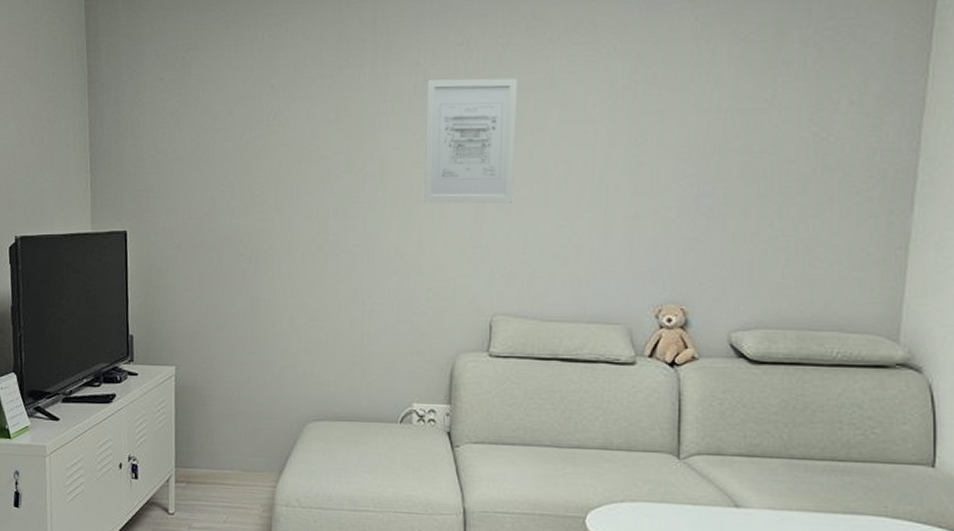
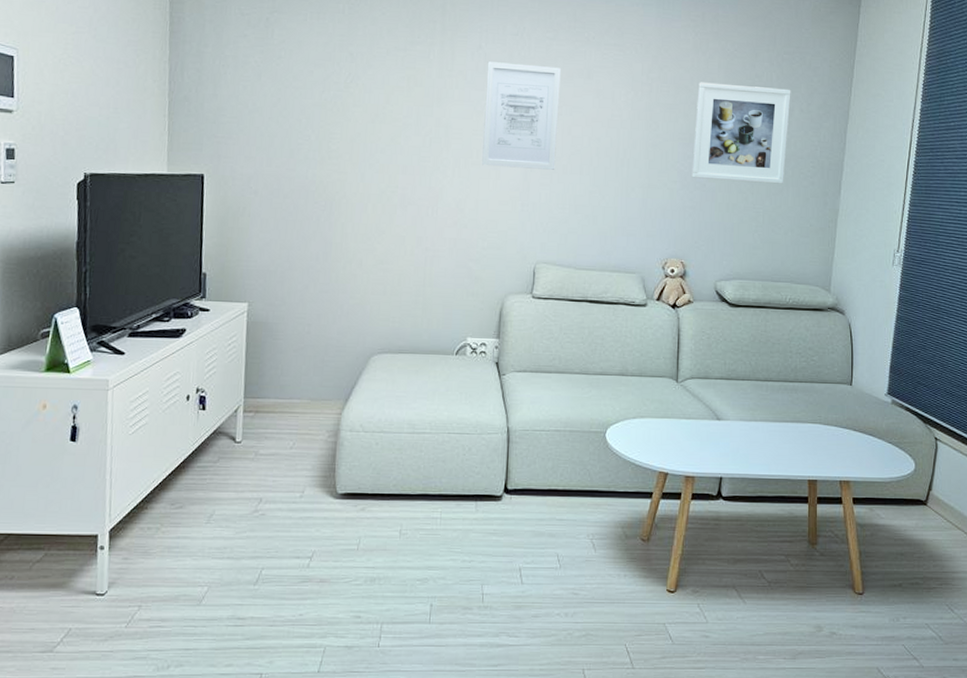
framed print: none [693,76,835,203] -> present [692,82,791,184]

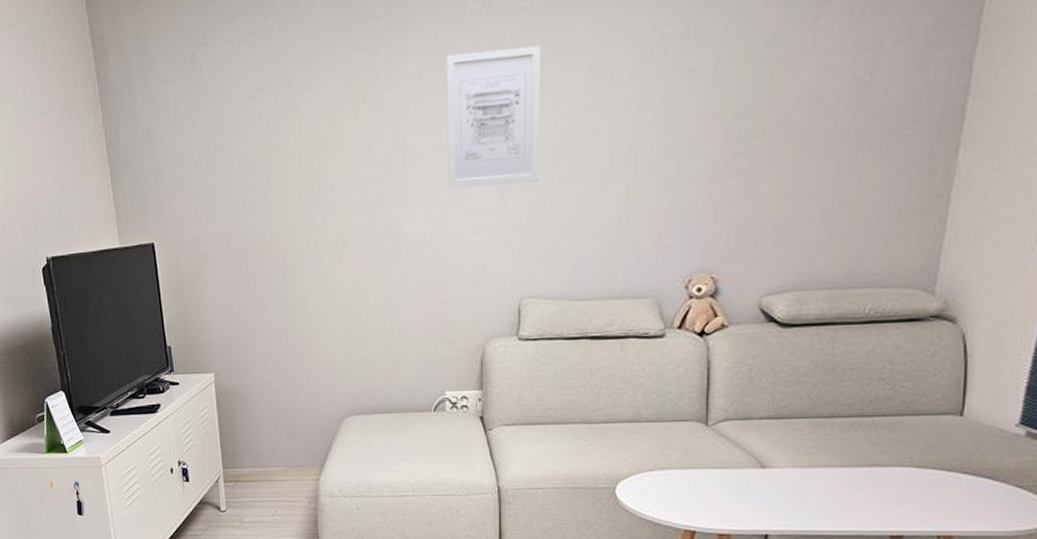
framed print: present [692,82,791,184] -> none [725,11,882,164]

